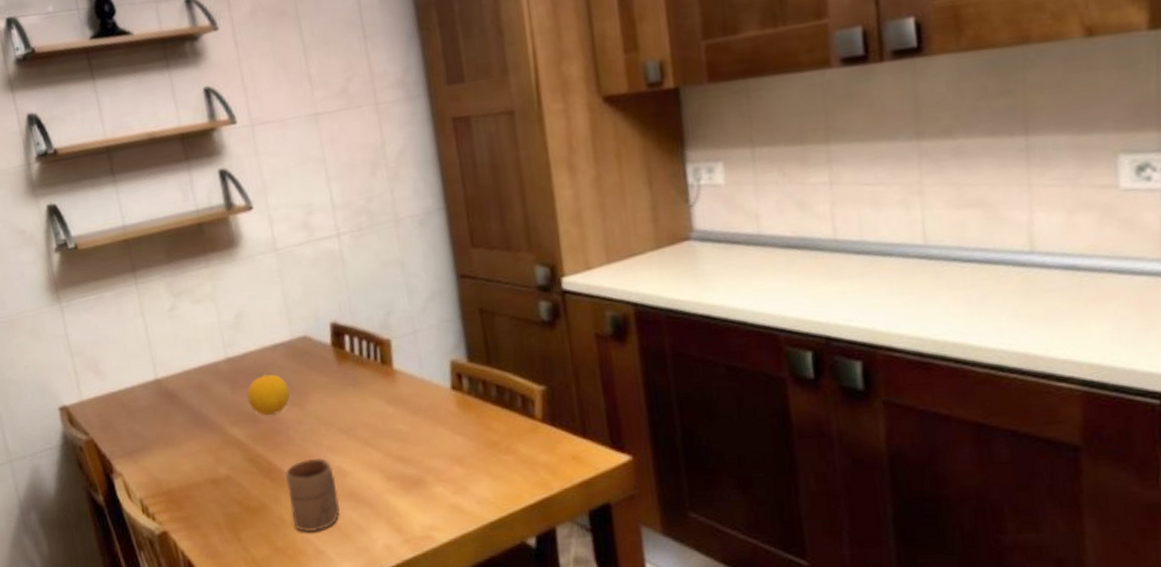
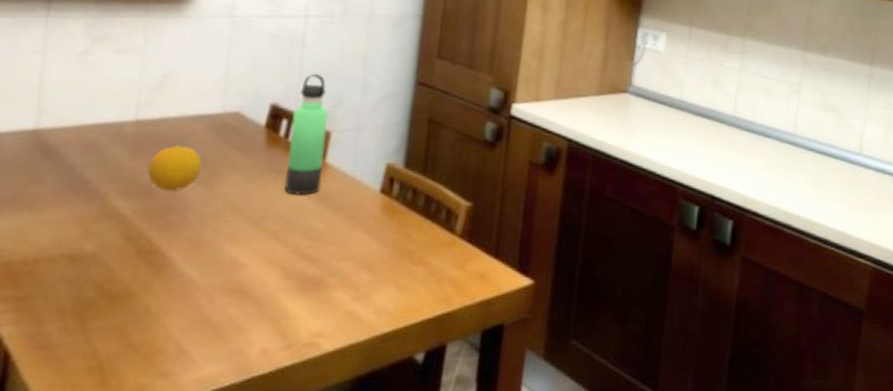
cup: present [285,457,340,533] -> none [160,245,227,329]
thermos bottle: none [351,286,396,403] -> present [284,73,329,195]

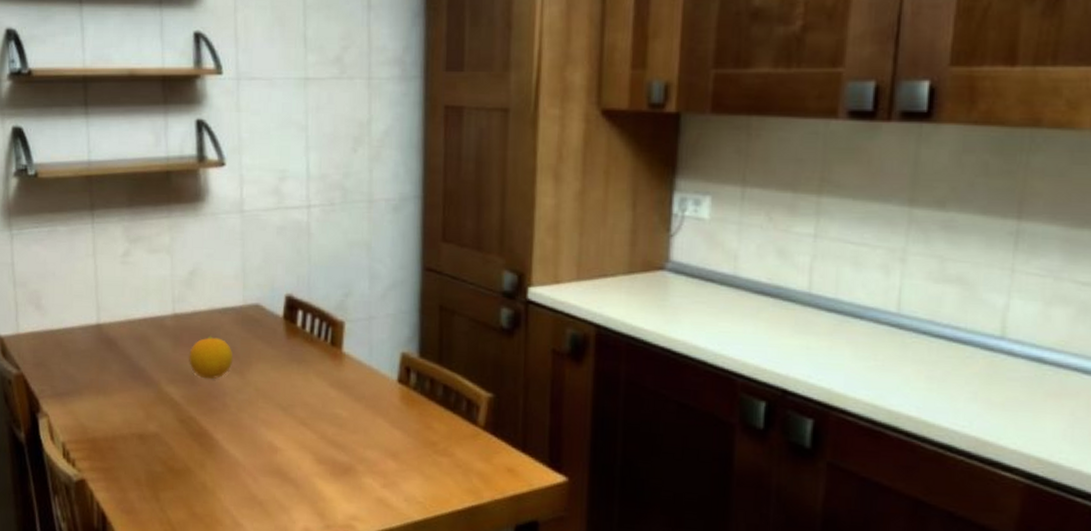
thermos bottle: present [284,73,329,195] -> none [306,263,341,384]

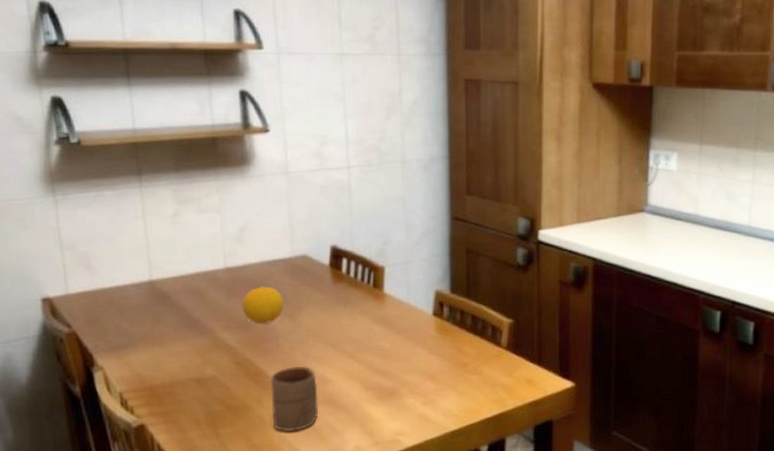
cup: none [214,429,266,504] -> present [270,366,318,432]

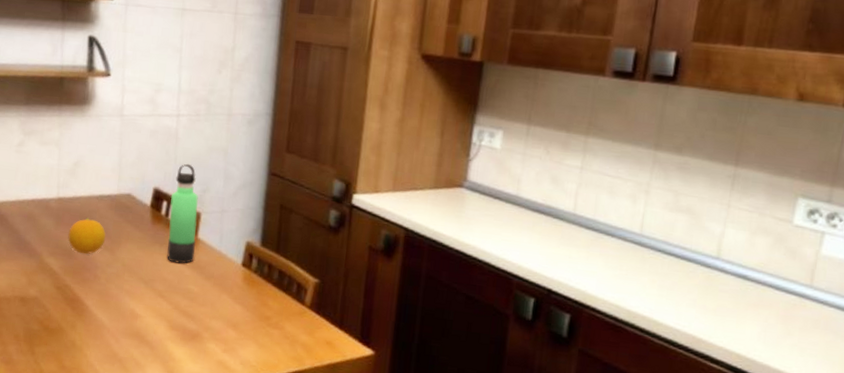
cup: present [270,366,318,432] -> none [83,297,128,360]
thermos bottle: none [350,217,383,321] -> present [167,163,199,264]

